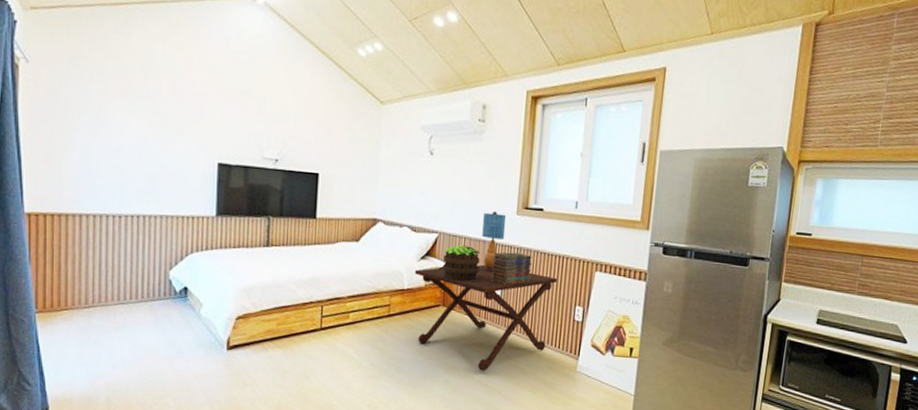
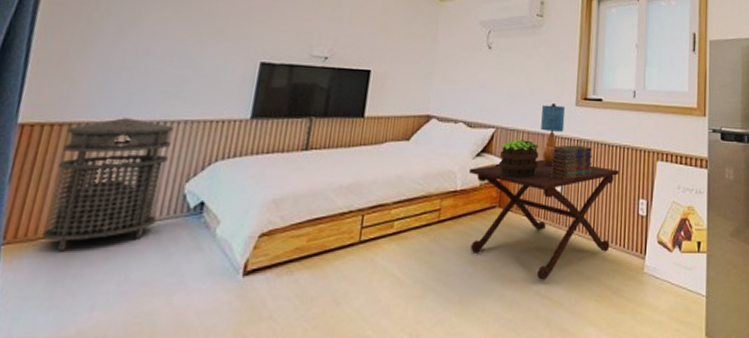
trash can: none [64,211,153,321] -> present [42,118,174,252]

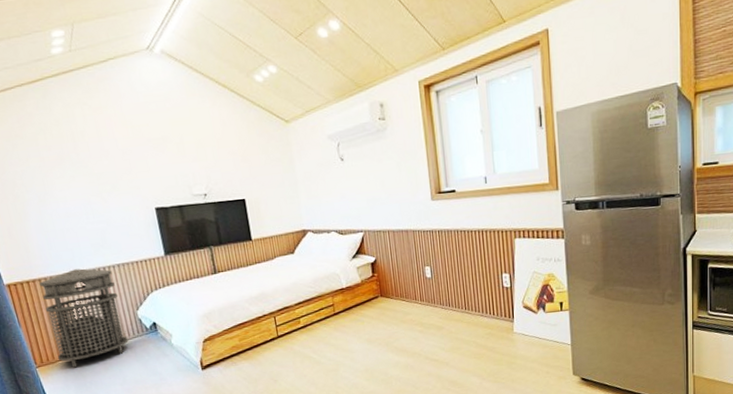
side table: present [468,159,619,280] -> none [349,251,481,348]
potted plant: present [499,139,539,179] -> none [372,238,407,272]
table lamp: present [541,102,566,168] -> none [401,201,425,259]
book stack: present [550,145,593,180] -> none [416,235,456,267]

